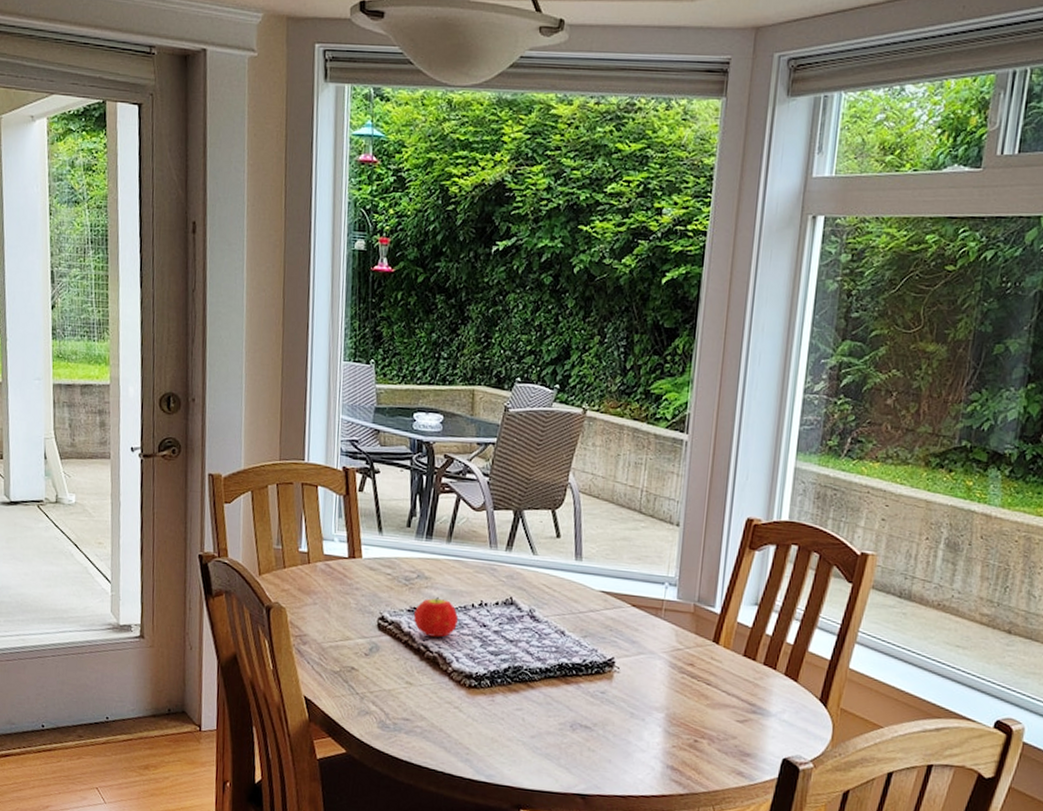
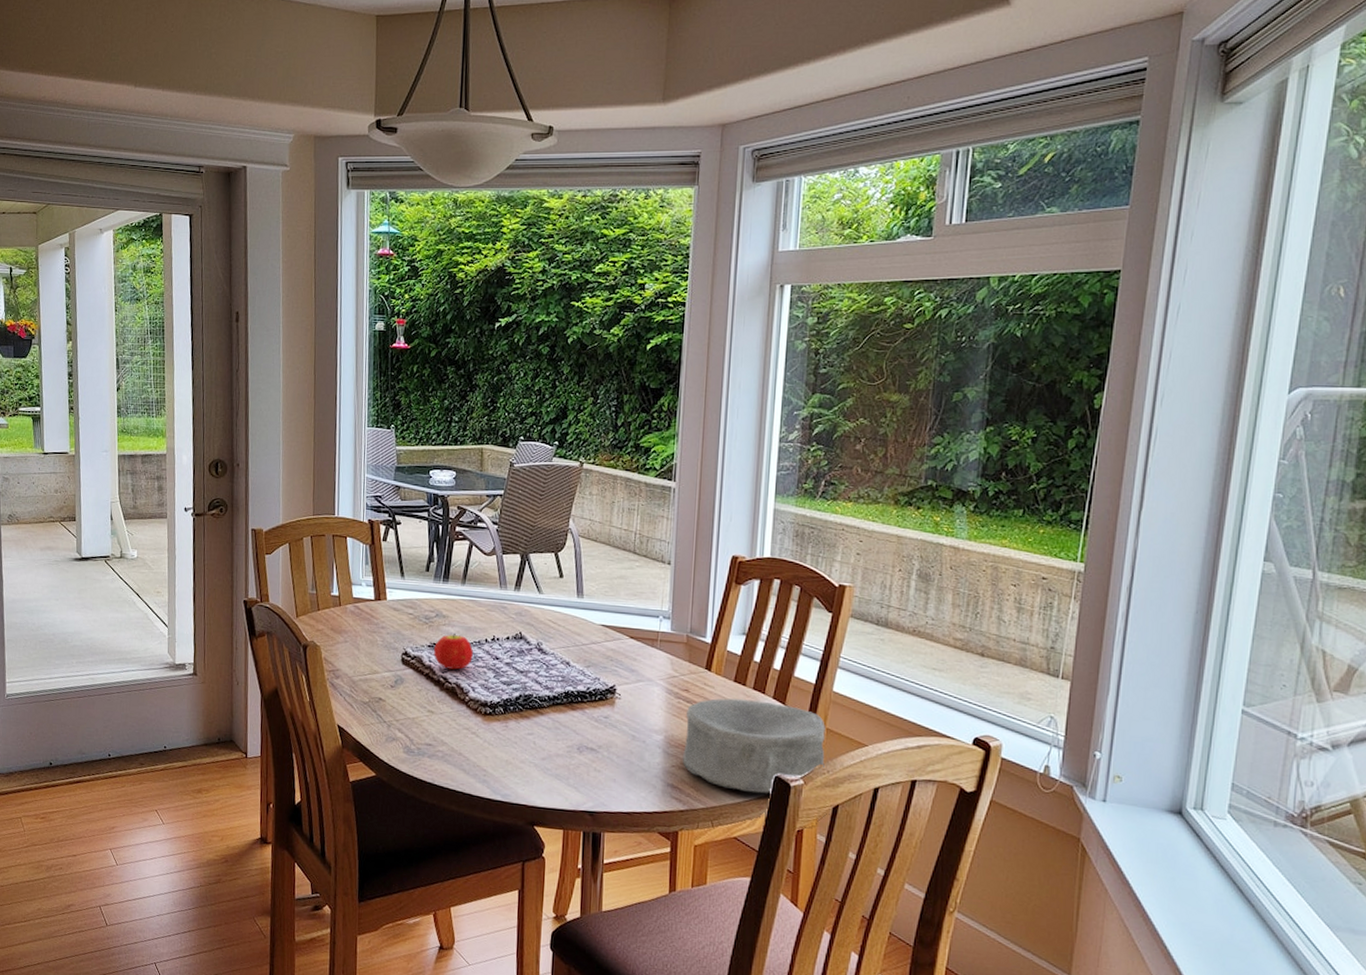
bowl: none [684,674,840,778] -> present [683,698,826,794]

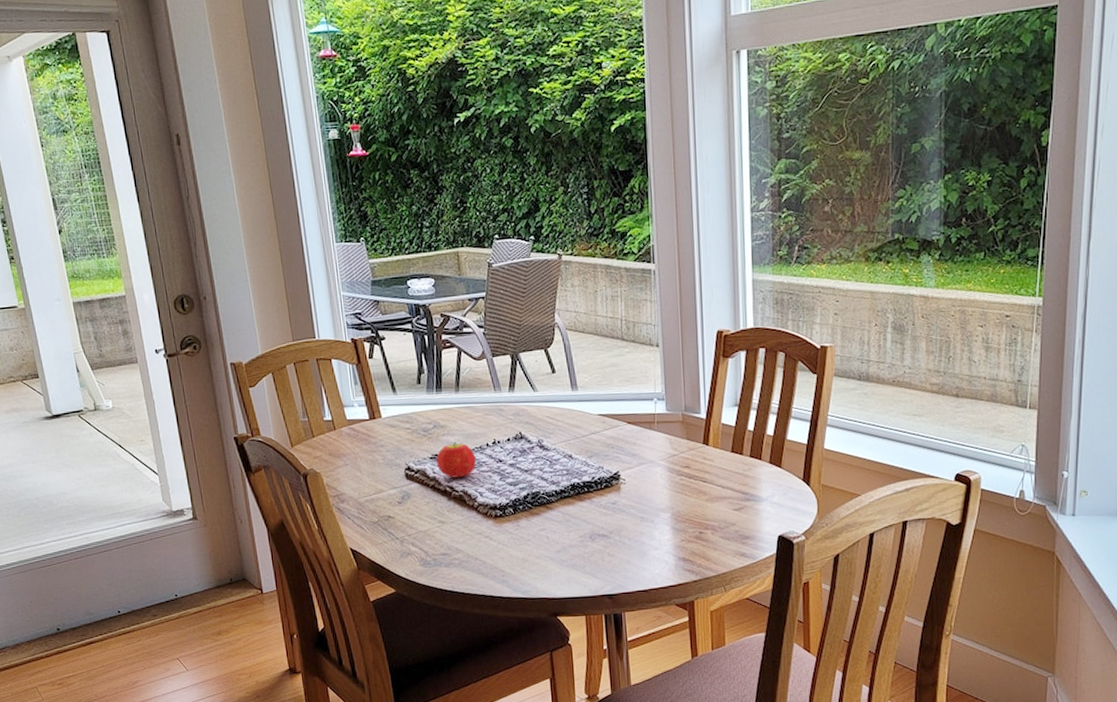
bowl: present [683,698,826,794] -> none [690,467,823,555]

